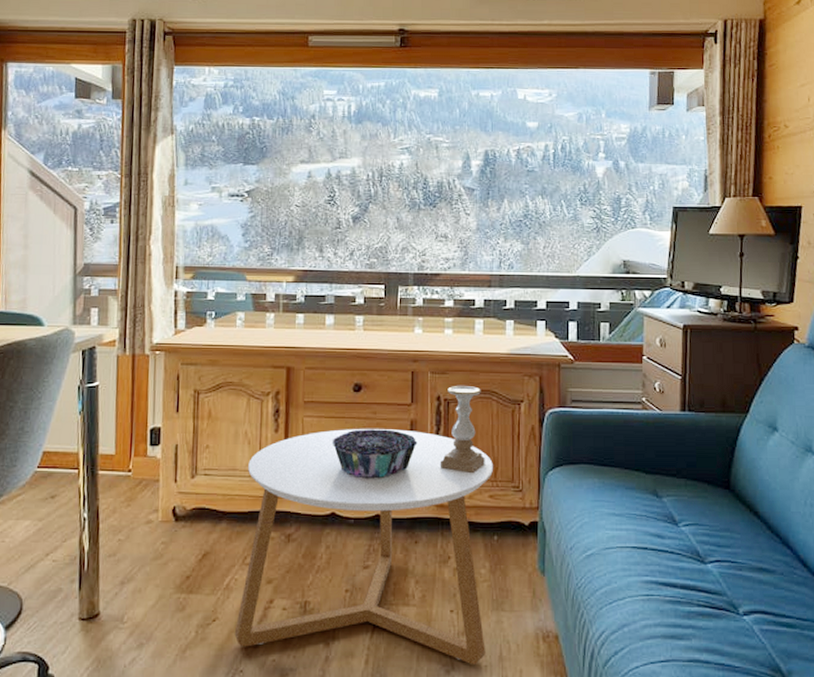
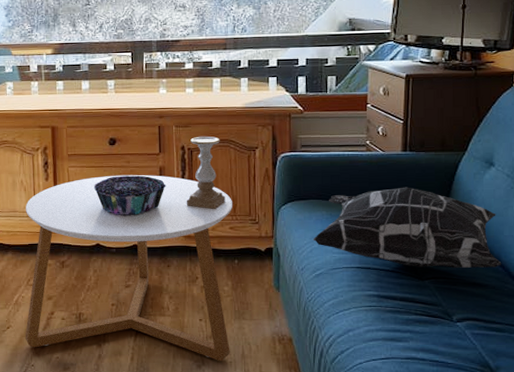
decorative pillow: none [583,452,790,549] -> present [312,187,502,268]

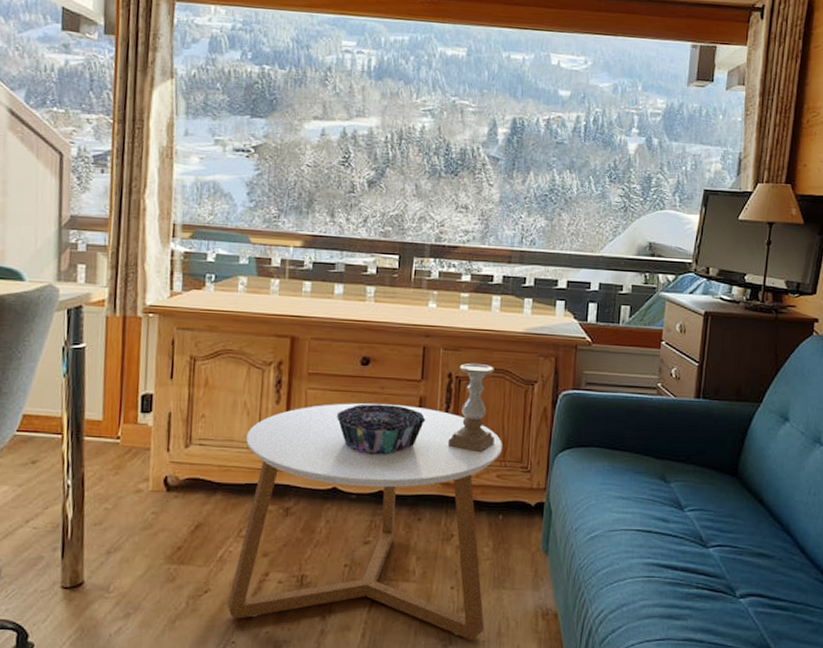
decorative pillow: present [312,187,502,268] -> none [590,439,790,536]

